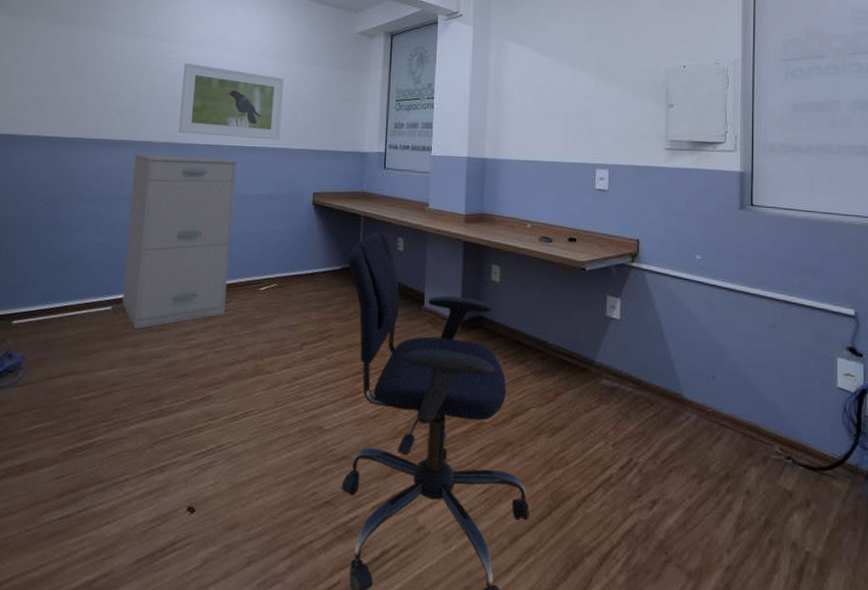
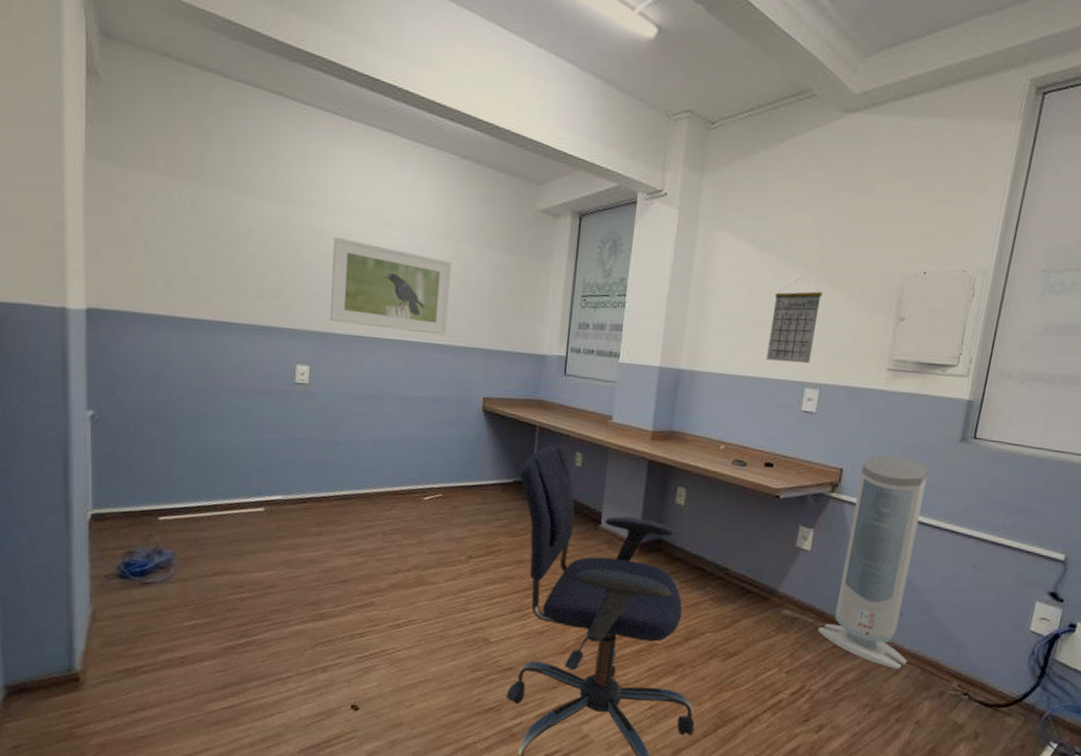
filing cabinet: present [122,155,238,330] -> none [274,343,398,533]
calendar: none [559,75,601,148] -> present [766,277,823,364]
air purifier: none [637,225,727,436] -> present [818,455,929,670]

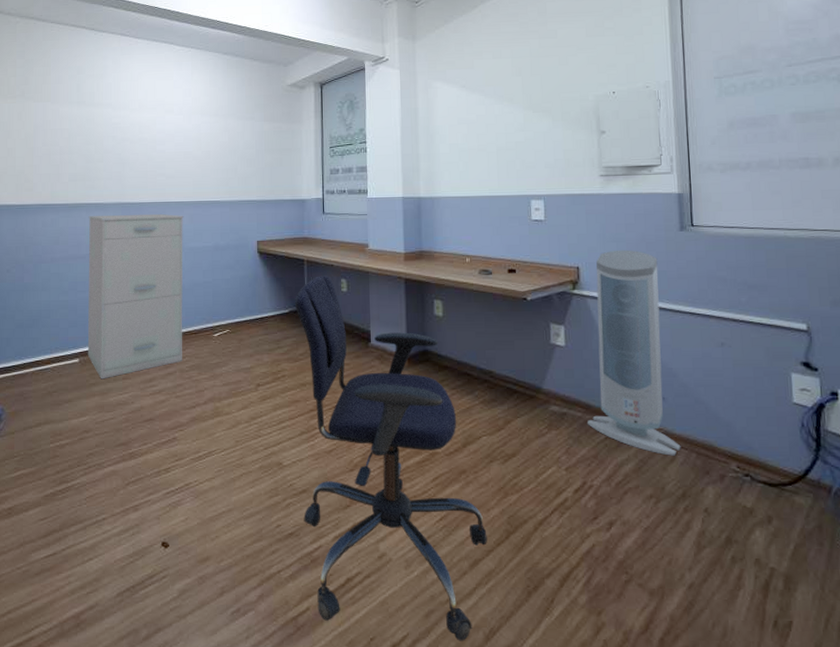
filing cabinet: none [274,343,398,533] -> present [87,213,184,380]
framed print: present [329,236,452,336] -> none [127,126,223,194]
calendar: present [766,277,823,364] -> none [490,109,531,180]

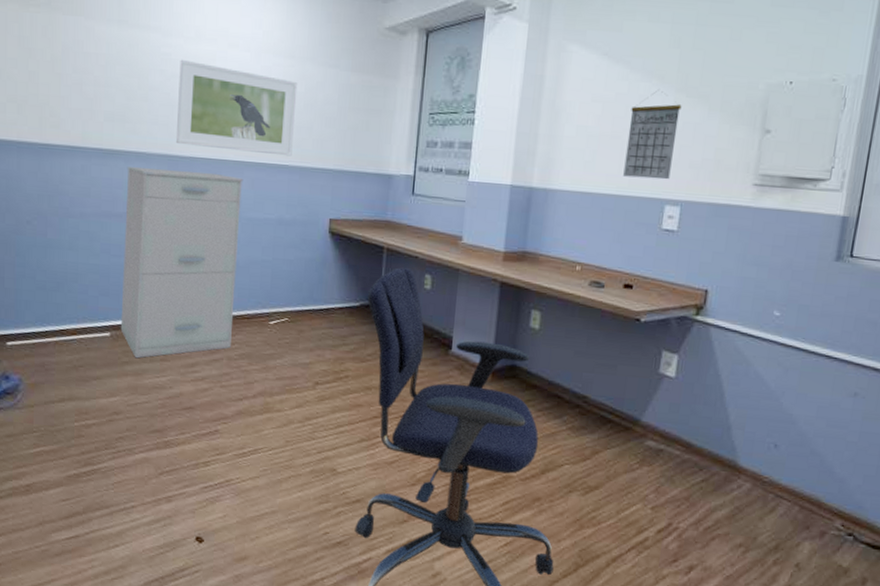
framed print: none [127,126,223,194] -> present [175,59,298,157]
calendar: none [490,109,531,180] -> present [623,89,682,180]
air purifier: present [587,249,681,456] -> none [685,275,802,507]

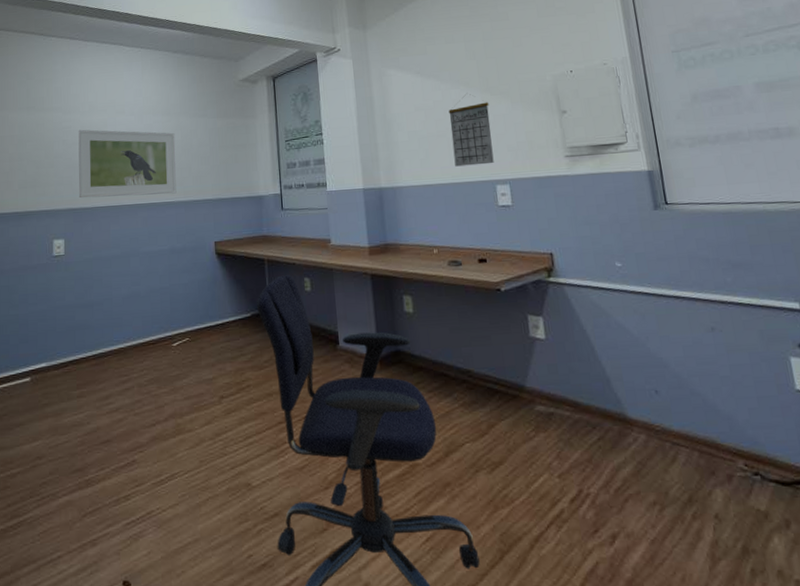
filing cabinet: present [120,167,244,359] -> none [39,217,140,399]

